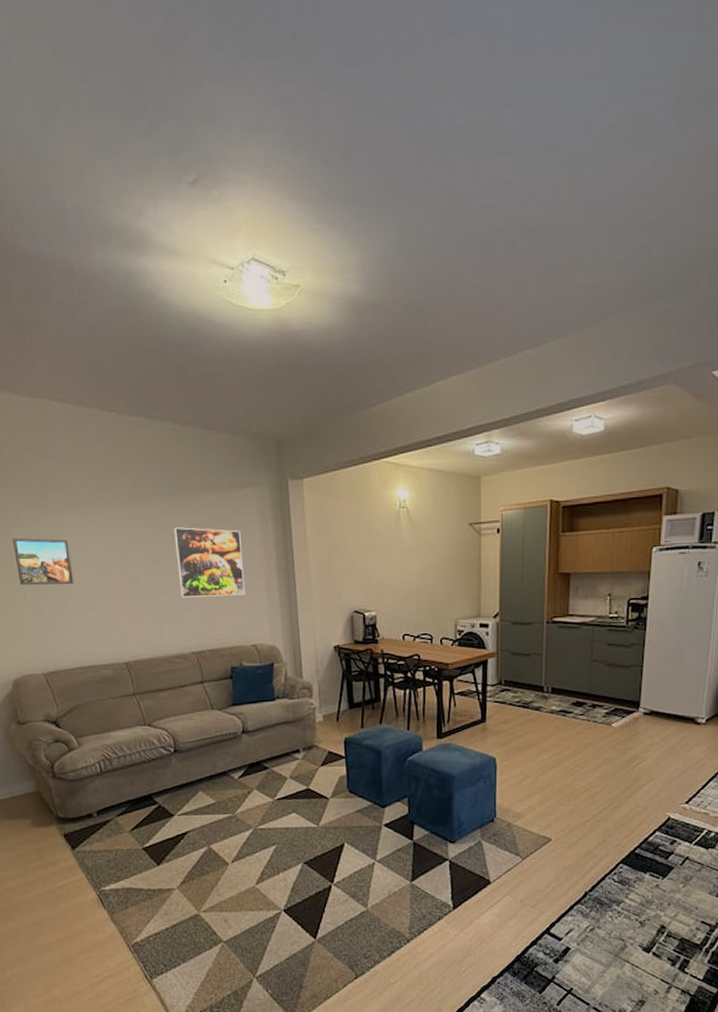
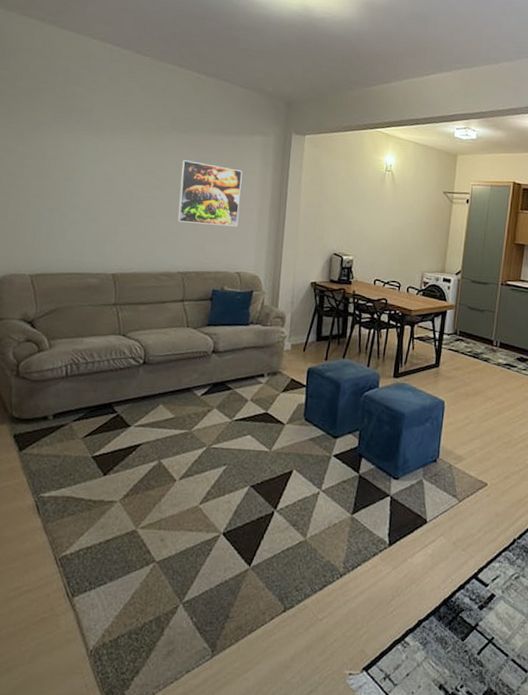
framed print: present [13,537,74,586] -> none [26,148,82,197]

